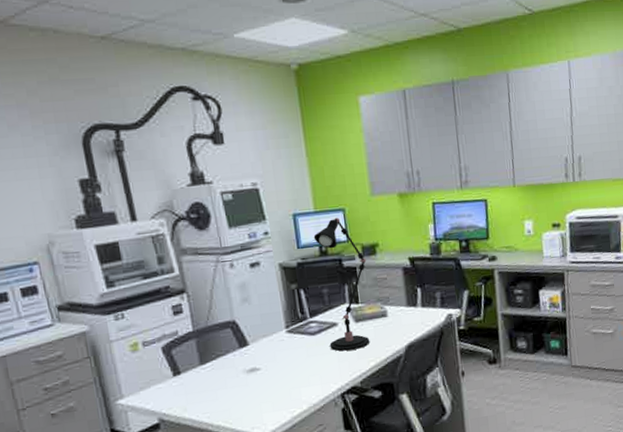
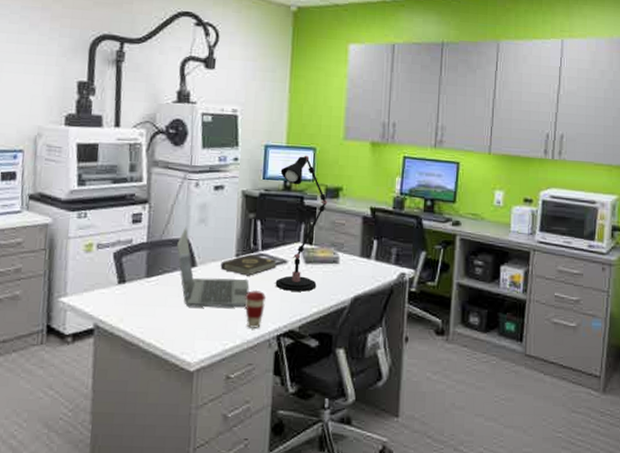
laptop: none [224,309,307,385] -> present [177,227,250,308]
book: none [272,323,328,345] -> present [220,254,277,276]
coffee cup: none [303,355,324,392] -> present [245,289,267,328]

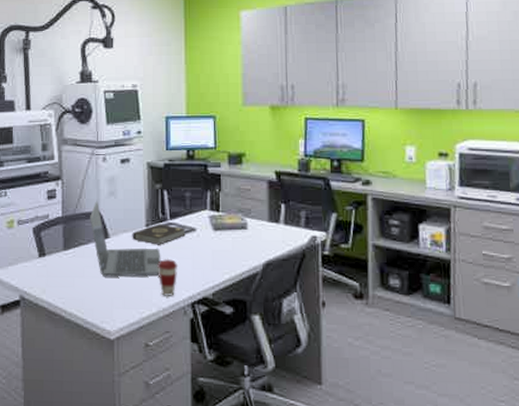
desk lamp: present [275,155,328,292] -> none [183,124,232,259]

